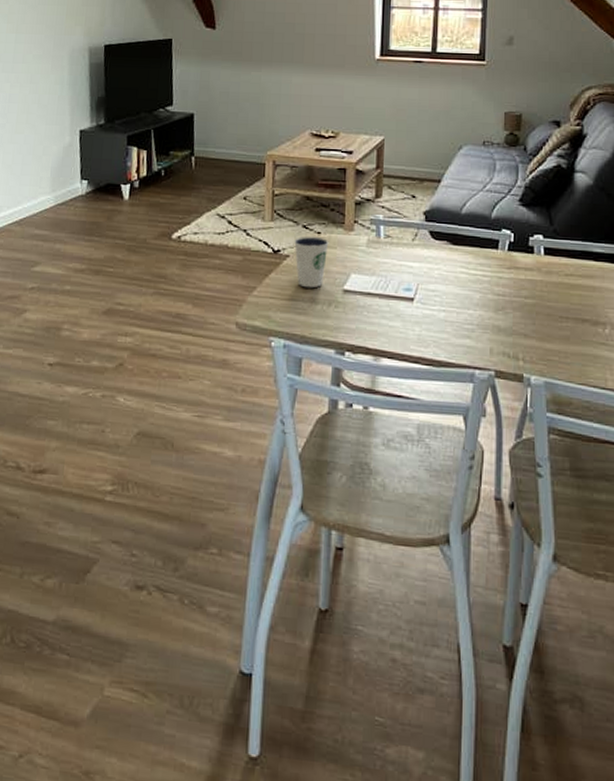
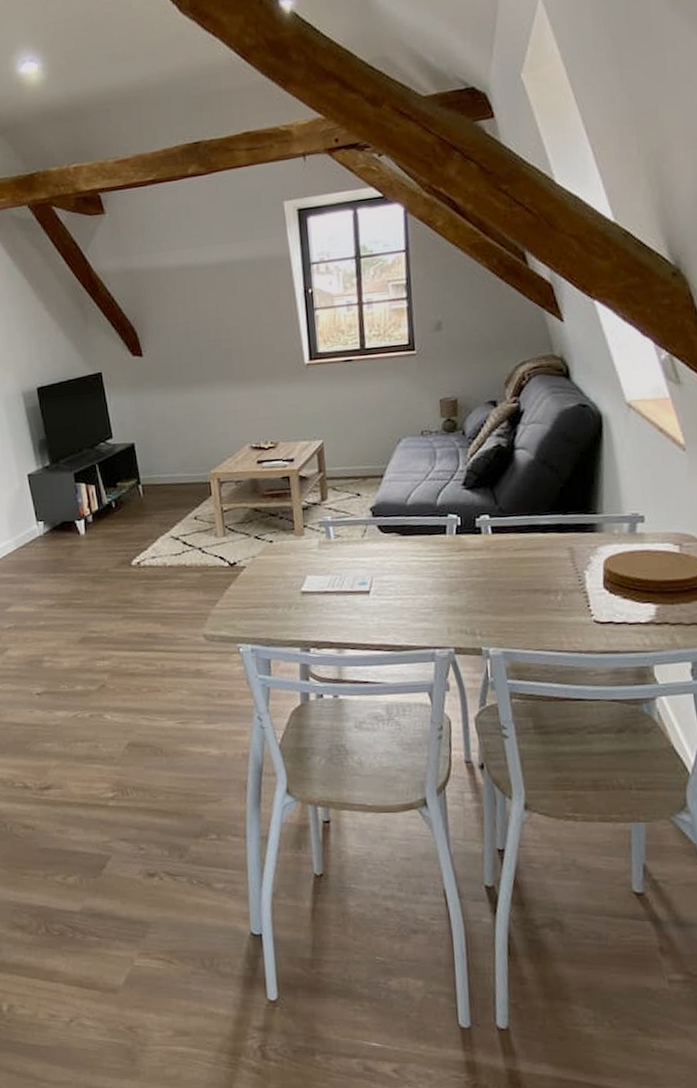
dixie cup: present [294,236,329,288] -> none [248,545,282,595]

